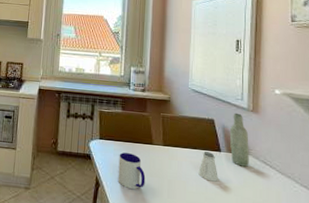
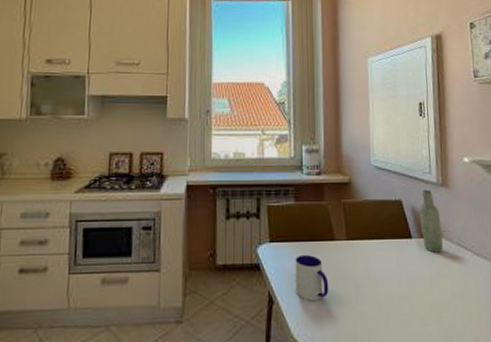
saltshaker: present [198,152,218,182] -> none [389,241,412,276]

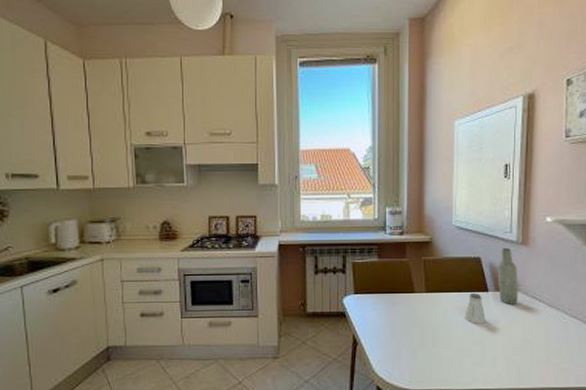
mug: present [295,255,329,300] -> none [377,305,408,343]
saltshaker: none [389,241,412,276] -> present [464,293,486,324]

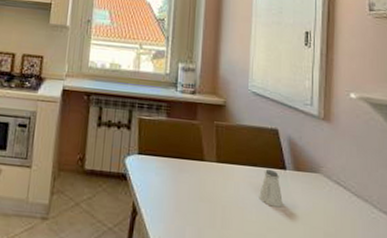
bottle: present [497,247,518,304] -> none [296,121,320,189]

